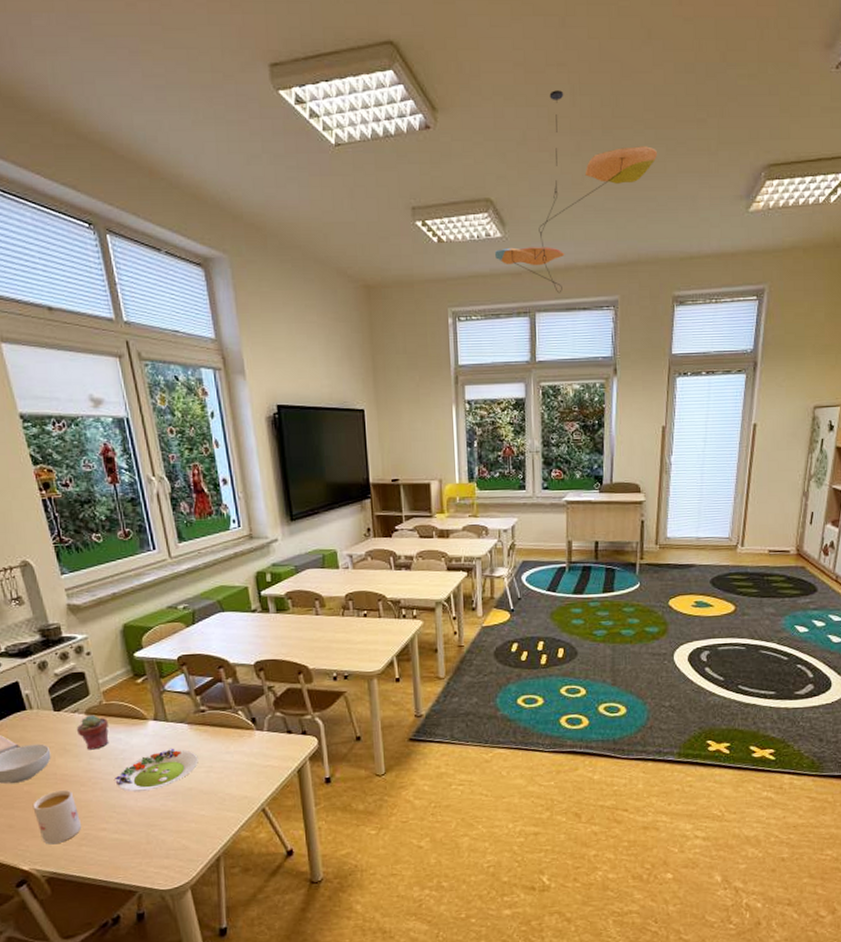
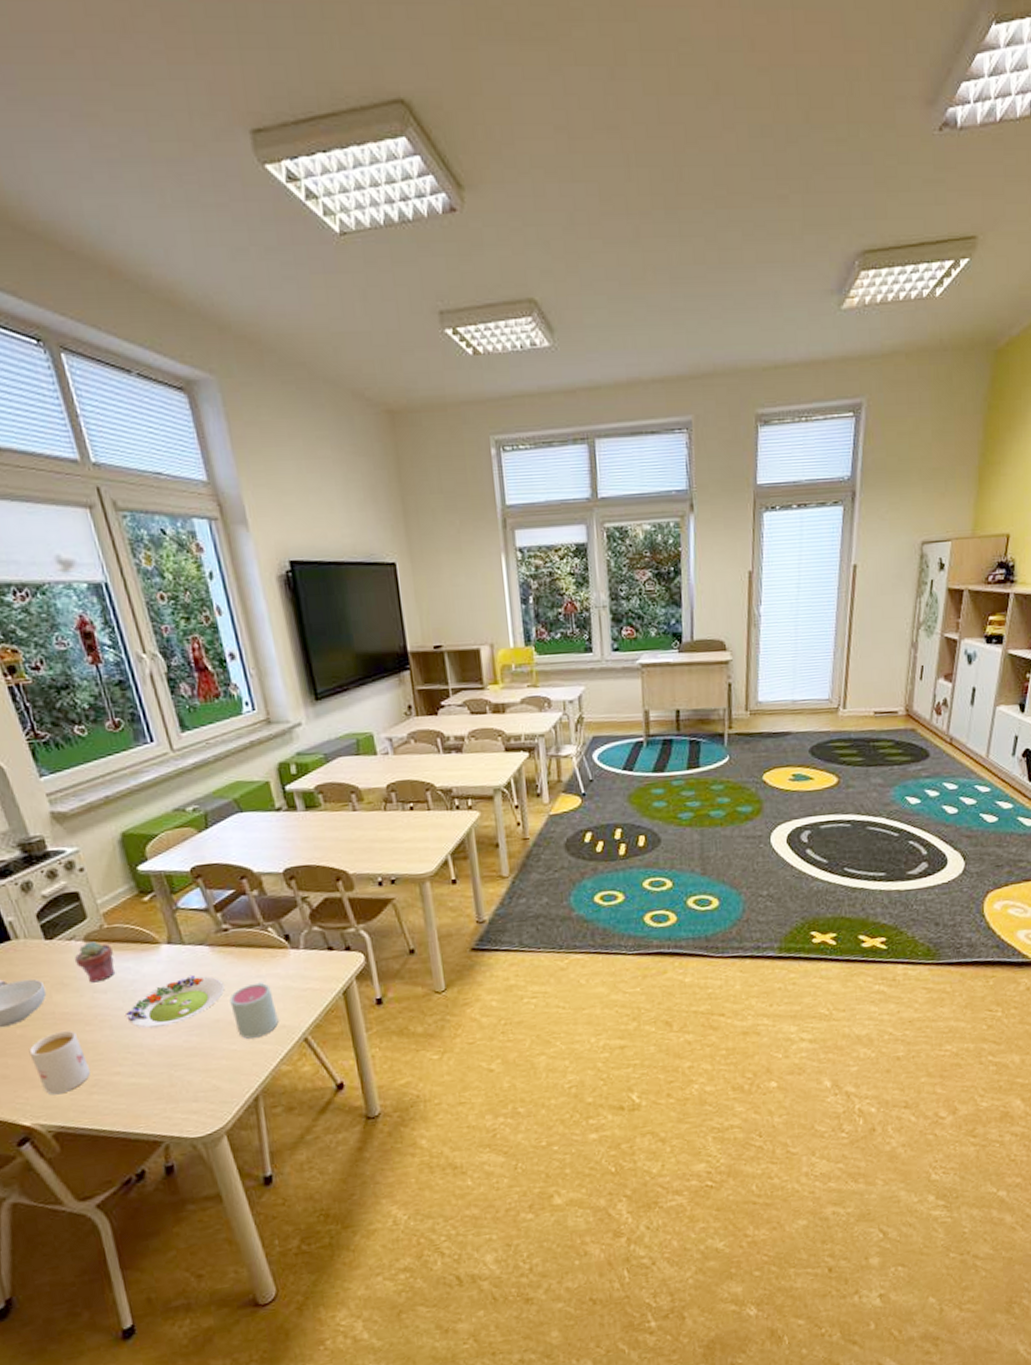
mug: none [202,757,242,806] -> present [229,982,279,1039]
ceiling mobile: present [495,90,658,293] -> none [543,161,733,415]

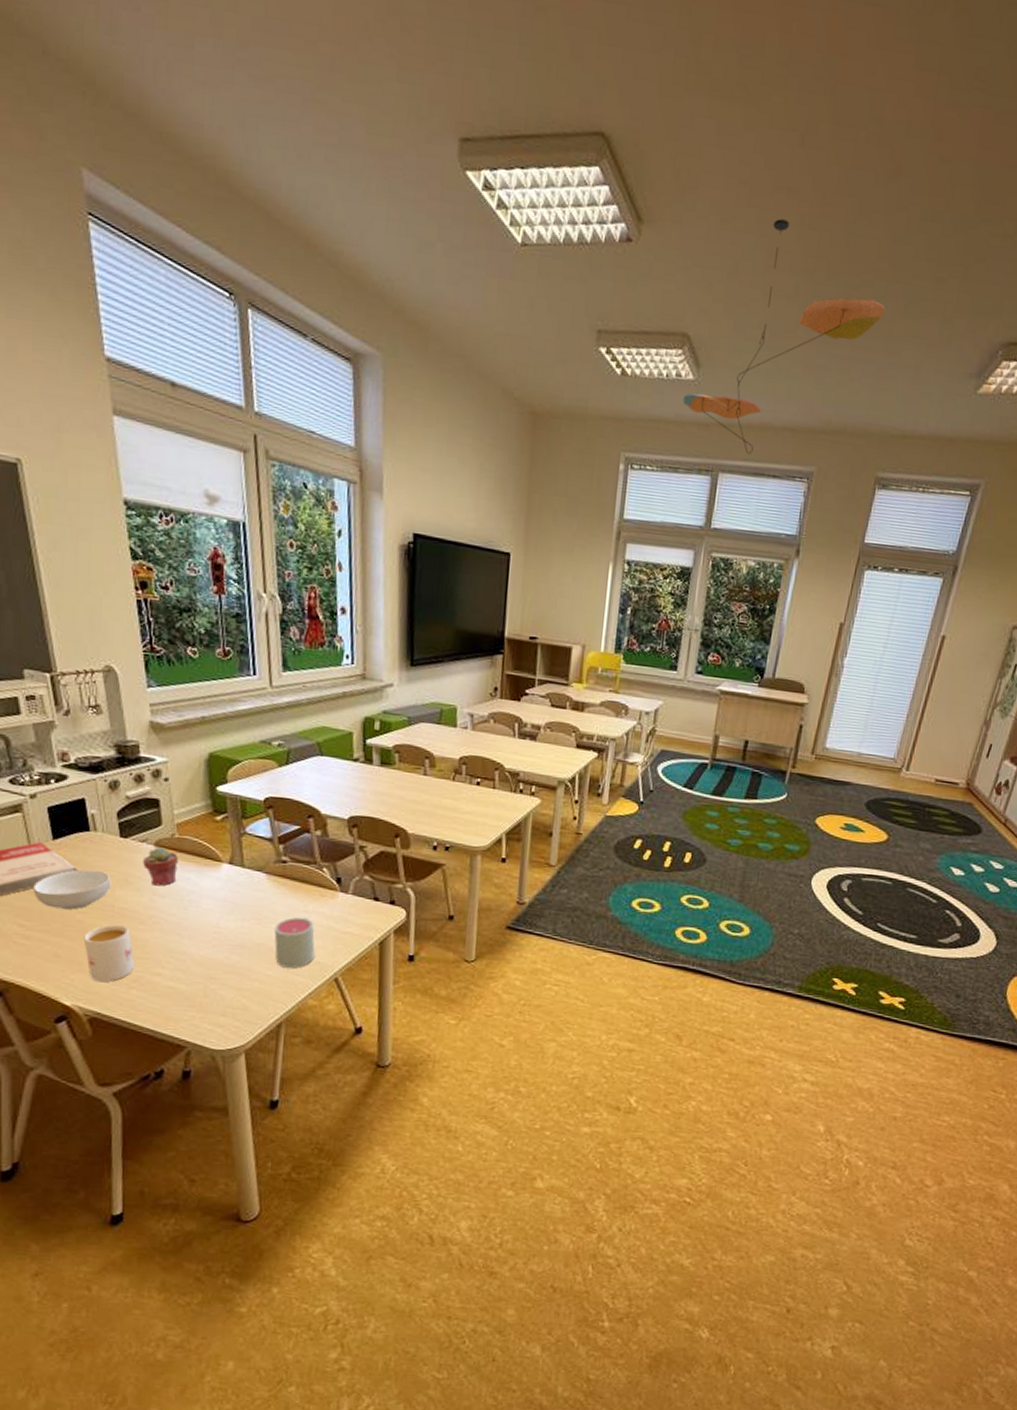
salad plate: present [126,974,225,1028] -> none [178,897,272,940]
ceiling mobile: none [543,161,733,415] -> present [683,219,886,455]

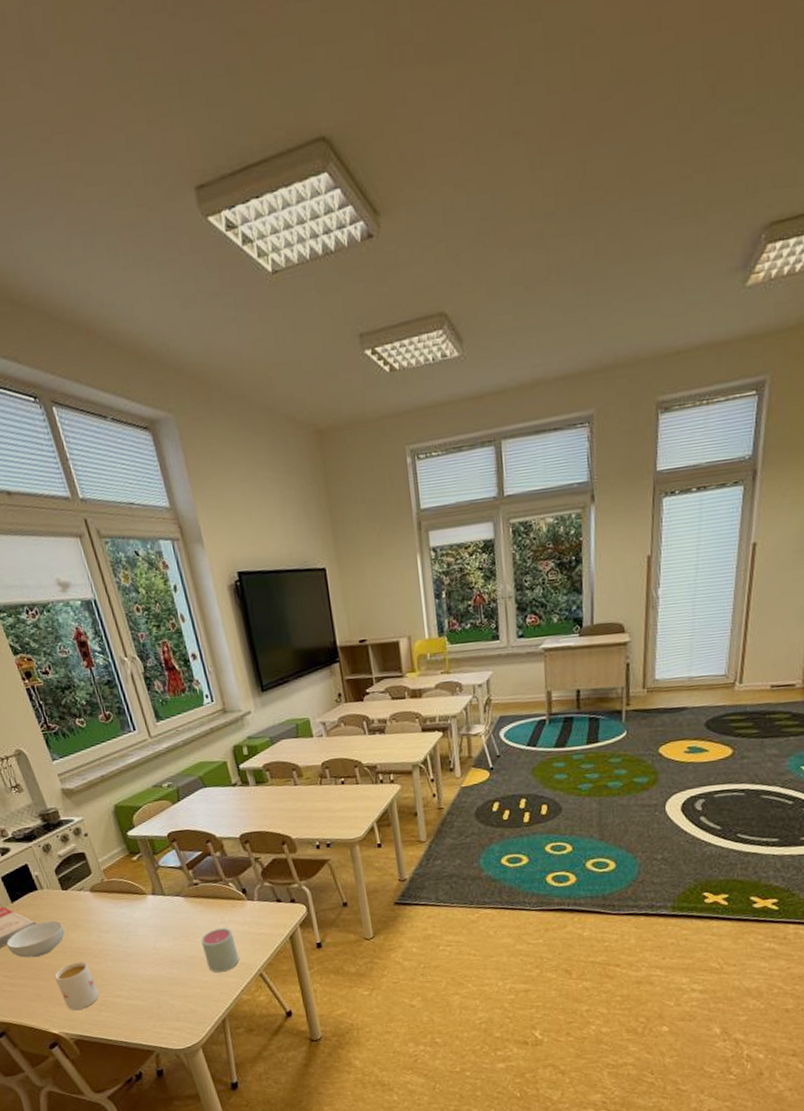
potted succulent: present [142,847,178,886] -> none [83,892,115,925]
ceiling mobile: present [683,219,886,455] -> none [453,166,635,415]

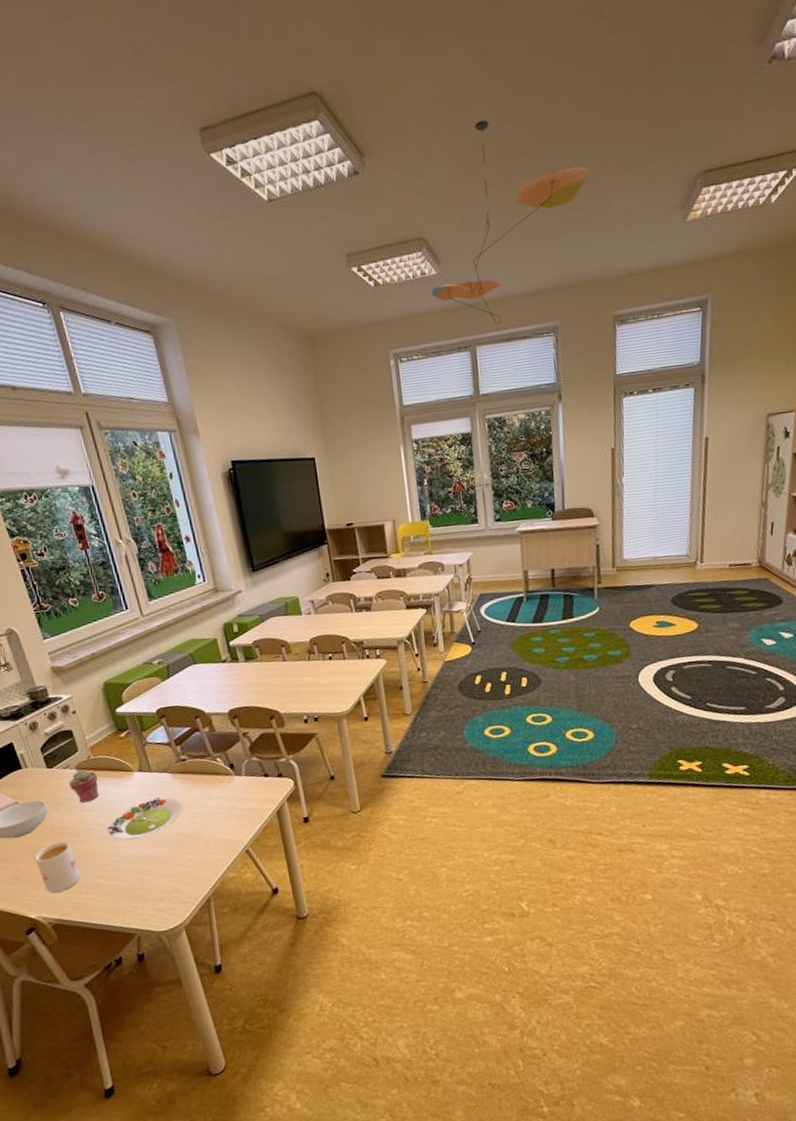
potted succulent: none [83,892,115,925] -> present [68,770,100,803]
salad plate: none [123,920,197,962] -> present [107,797,183,840]
mug: present [201,927,240,973] -> none [187,803,226,850]
ceiling mobile: none [453,166,635,415] -> present [431,120,589,325]

